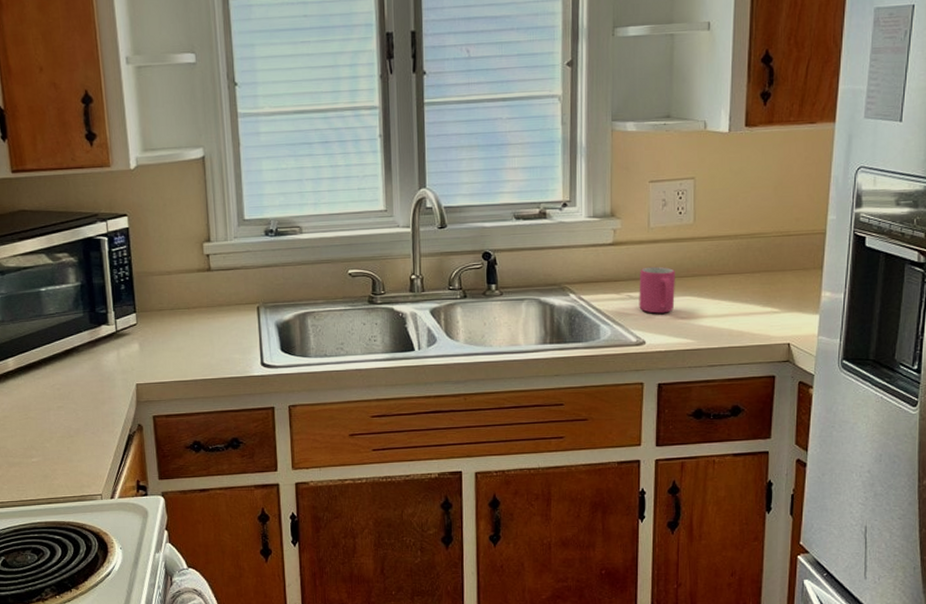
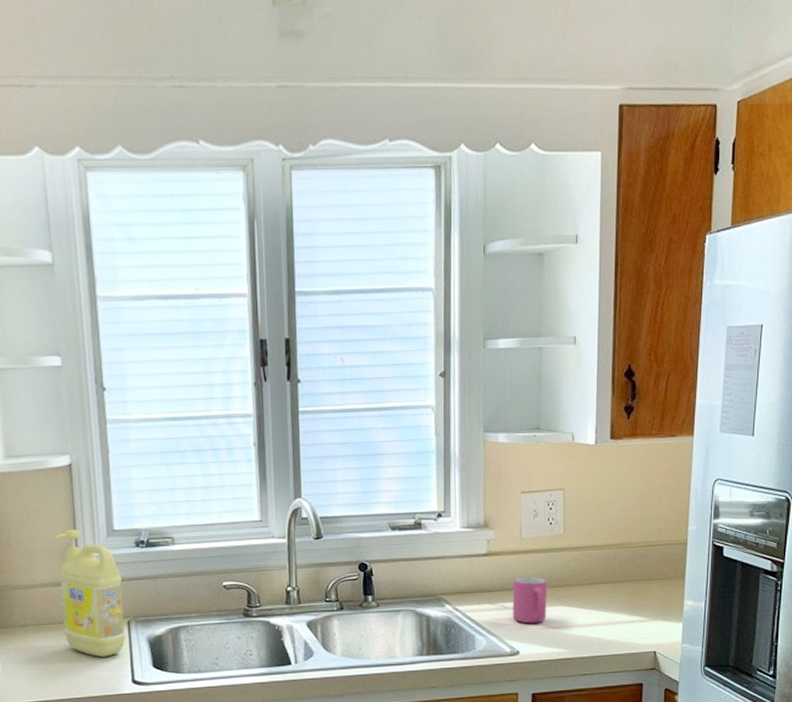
detergent: none [188,218,255,341] -> present [54,529,125,658]

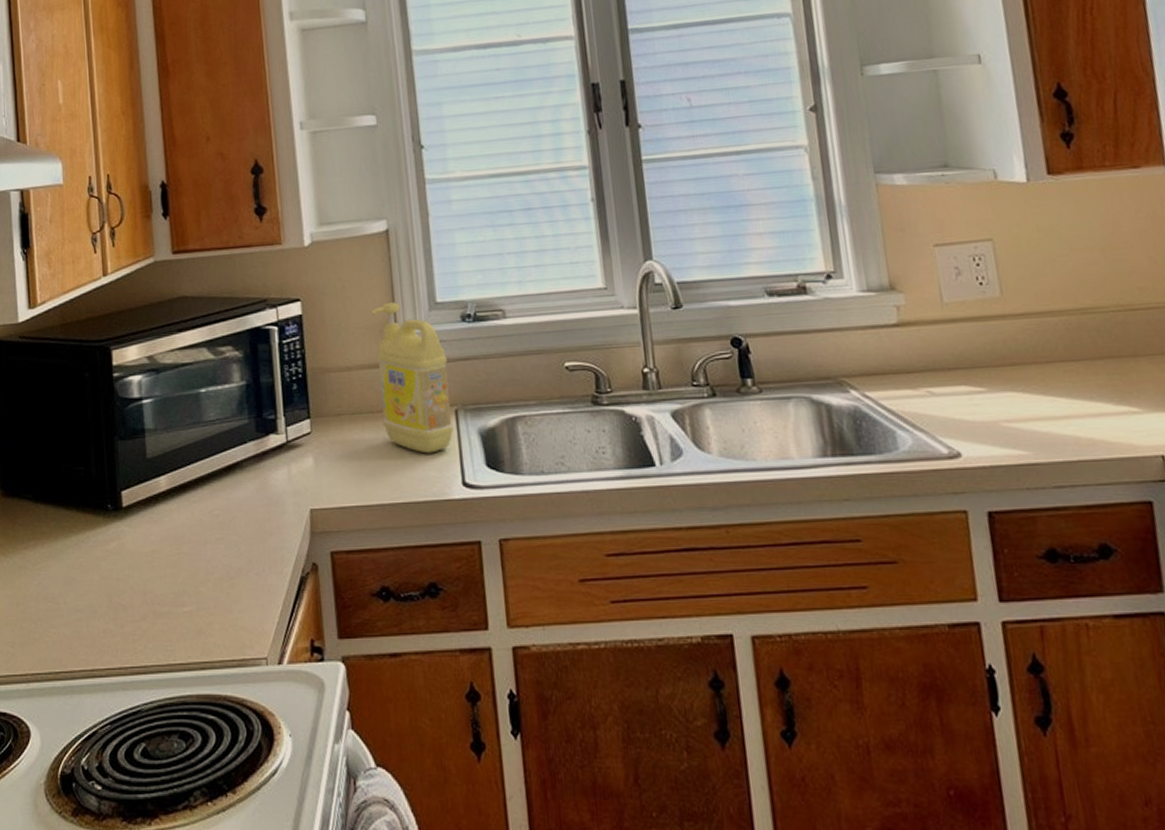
mug: present [512,576,547,624] -> none [939,352,993,416]

